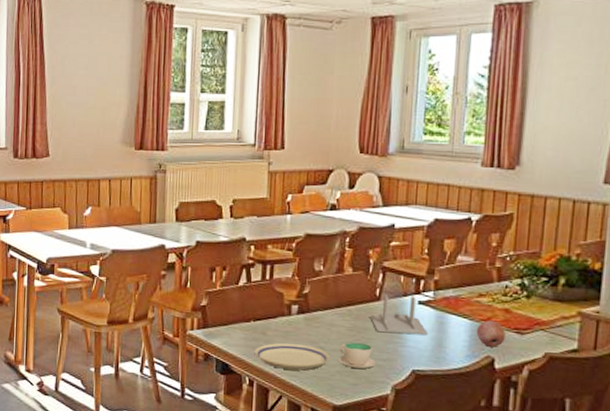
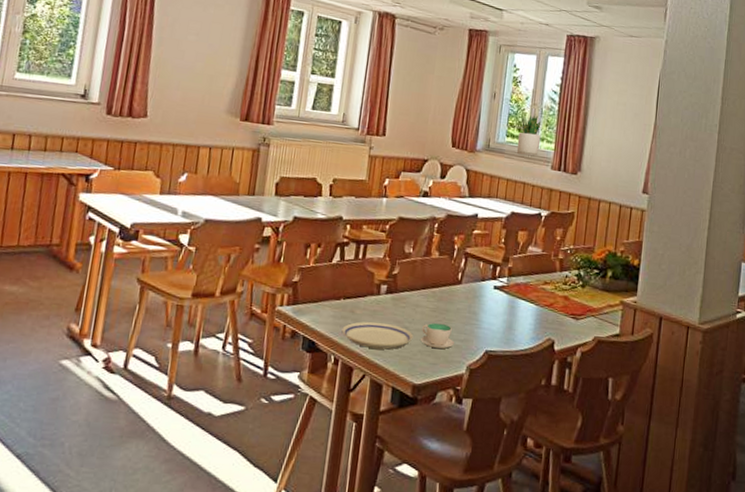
napkin holder: present [370,294,428,335] -> none [451,278,501,317]
planter: none [437,104,468,154] -> present [517,113,542,157]
fruit: present [476,320,505,347] -> none [540,306,564,331]

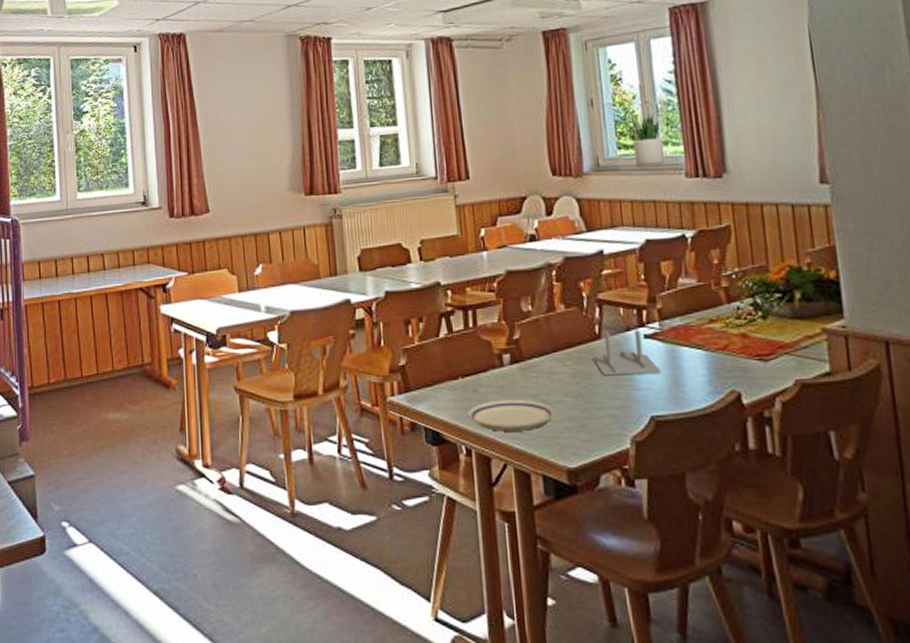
cup: present [421,322,455,349] -> none [564,390,610,422]
napkin holder: none [451,278,501,317] -> present [593,329,661,376]

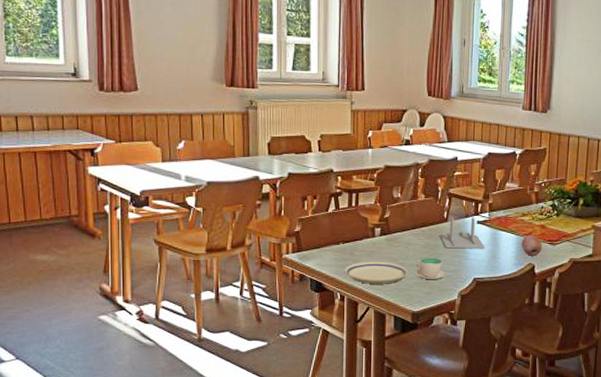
cup: none [564,390,610,422] -> present [415,257,446,280]
planter: present [632,113,665,168] -> none [489,57,512,99]
fruit: none [714,348,748,380] -> present [521,234,542,256]

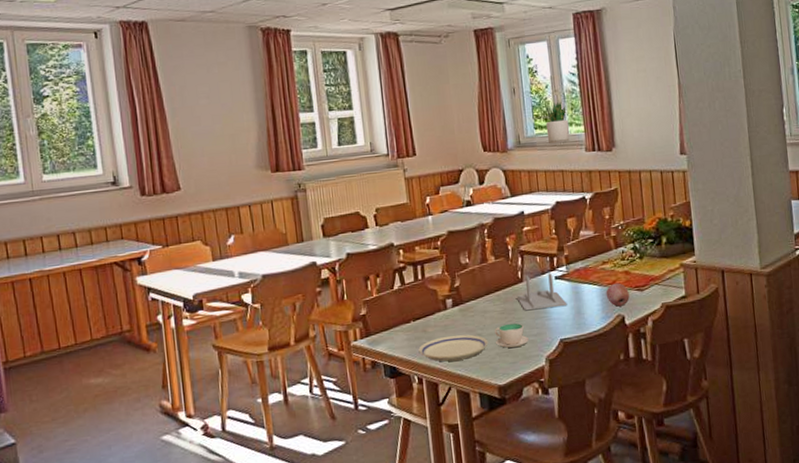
planter: none [489,57,512,99] -> present [545,100,570,145]

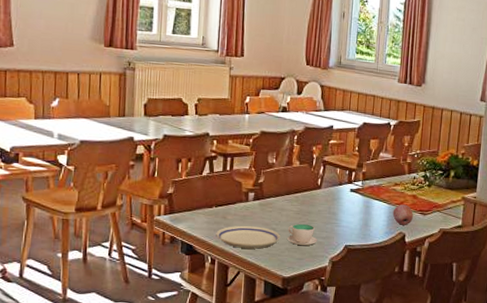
napkin holder: present [516,273,567,311] -> none [313,184,357,217]
planter: present [545,100,570,145] -> none [366,31,389,72]

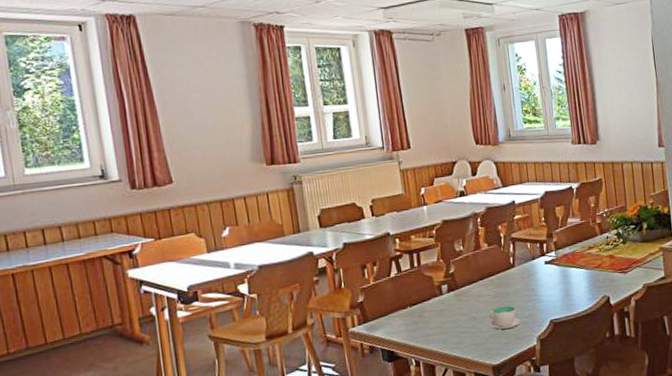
plate: present [216,225,281,249] -> none [415,318,483,345]
fruit: present [392,204,413,225] -> none [592,266,614,288]

